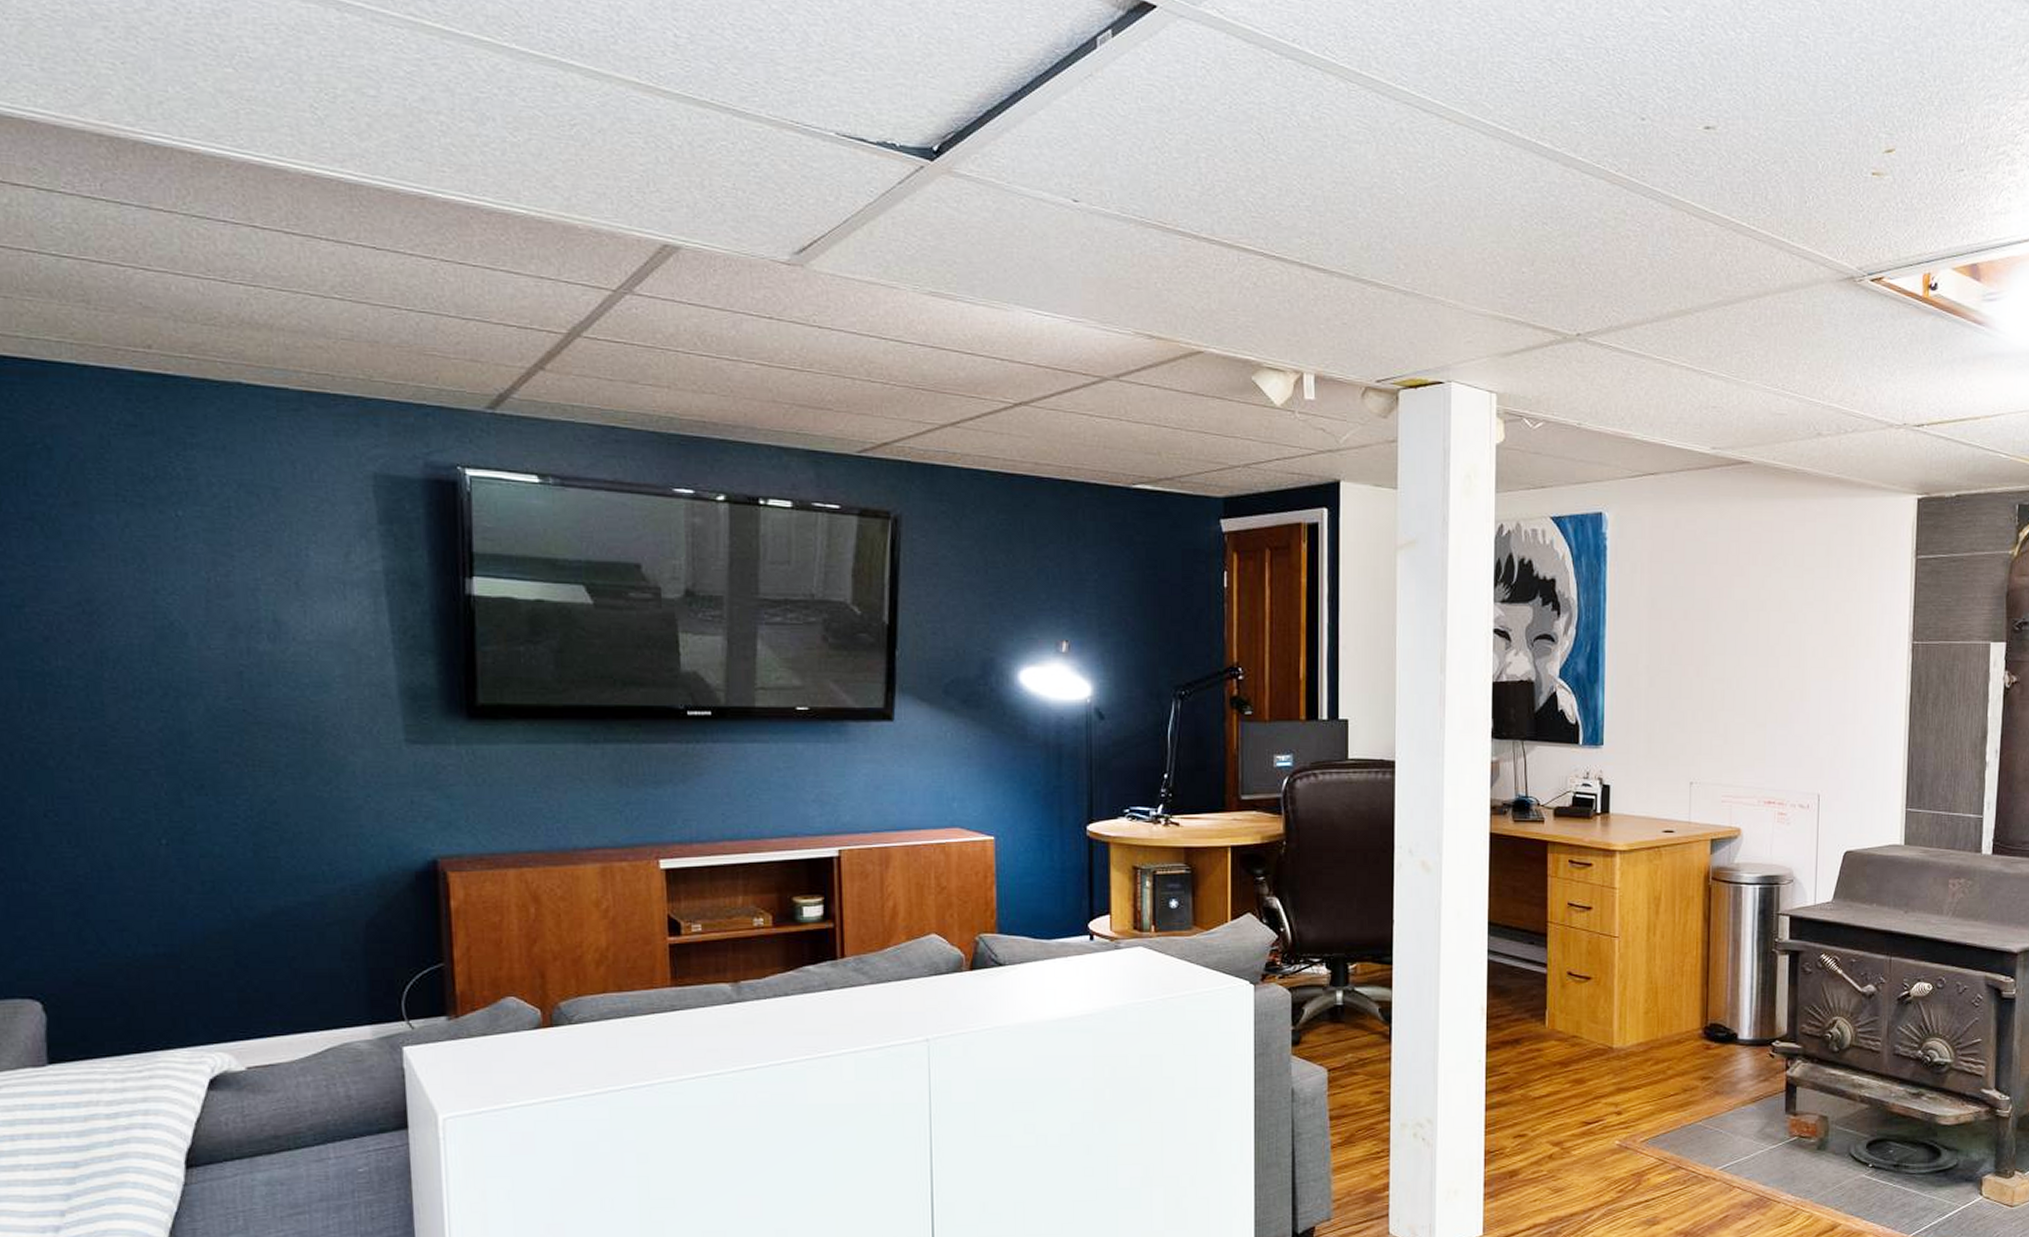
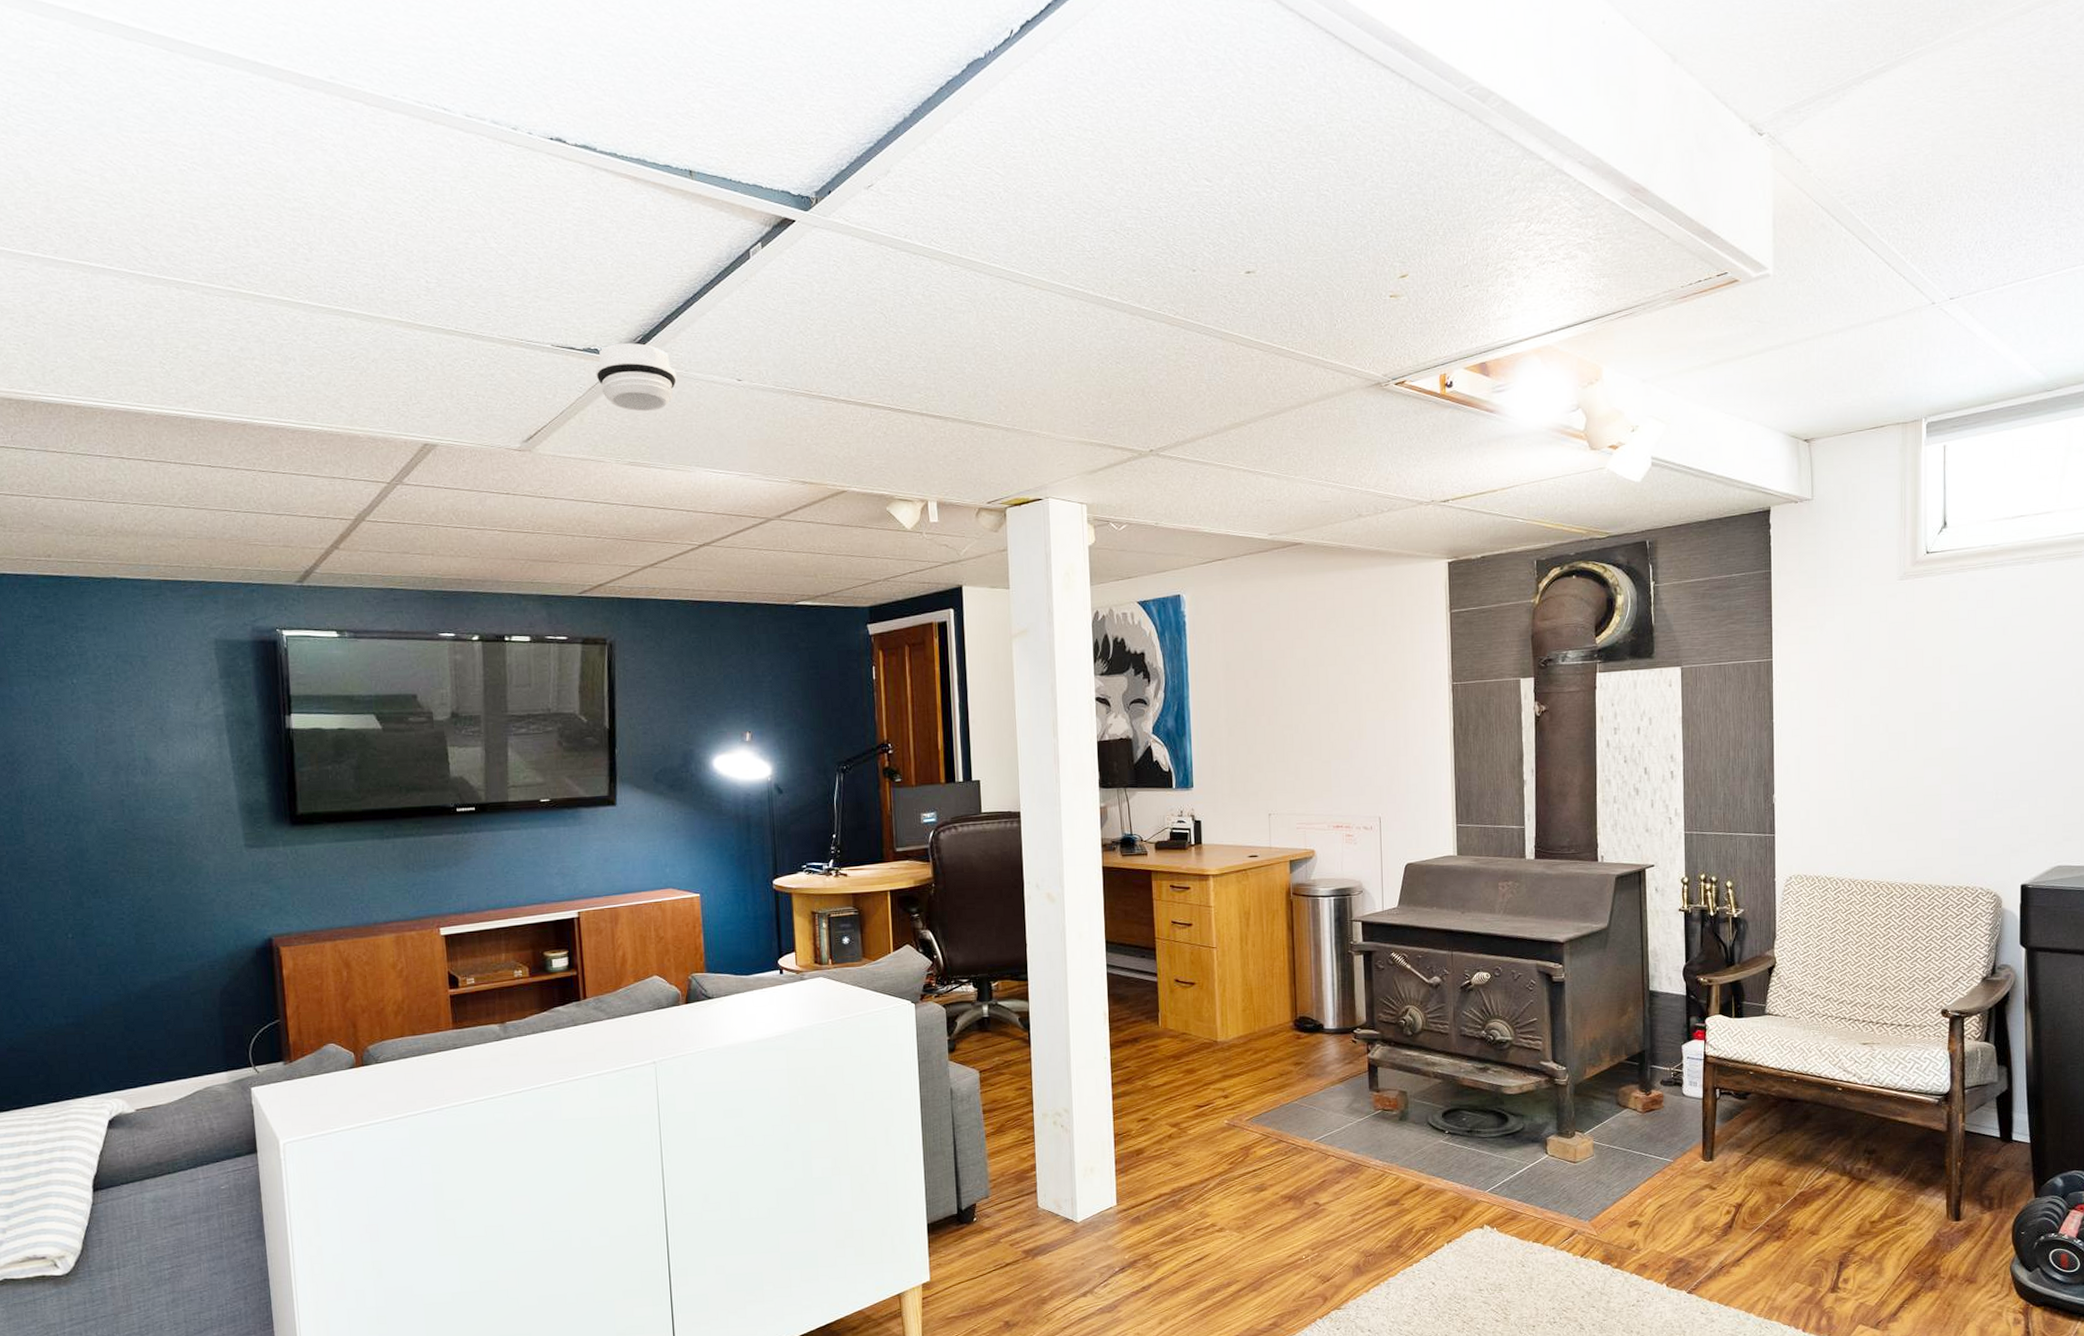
smoke detector: none [892,139,996,230] -> present [595,342,677,412]

